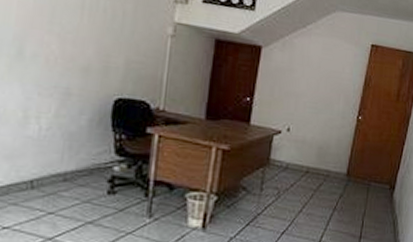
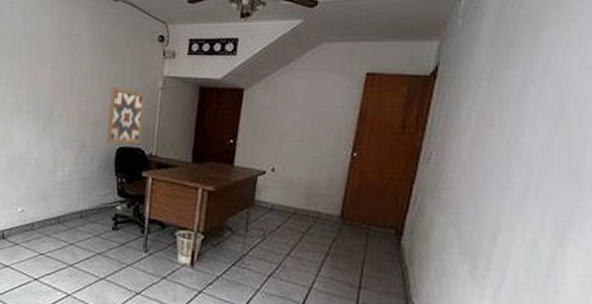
wall art: none [101,27,151,96] -> present [107,87,145,144]

